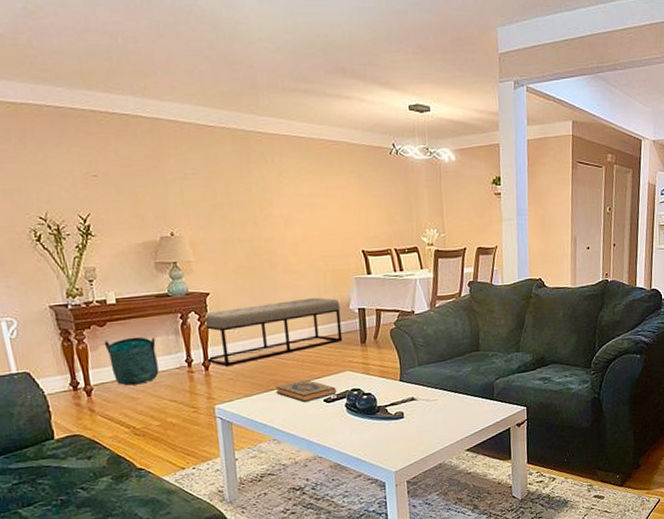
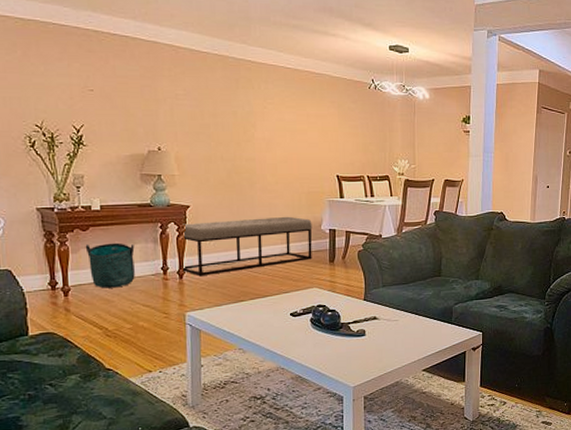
hardback book: present [275,380,337,403] -> none [245,294,303,315]

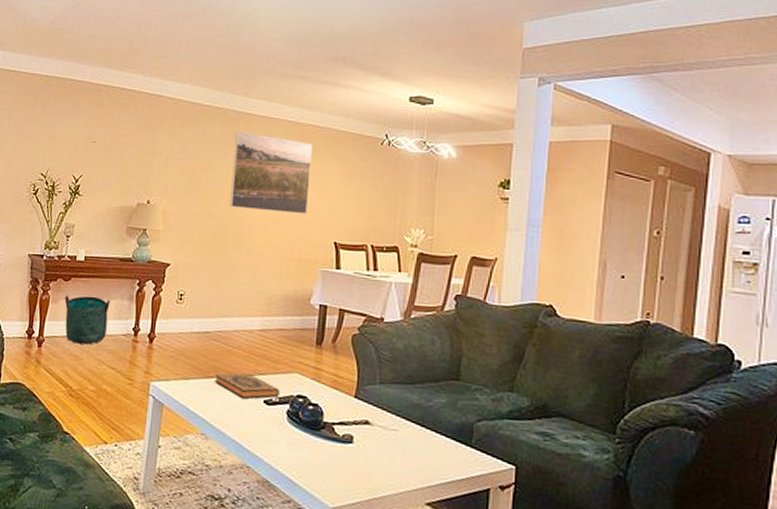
bench: present [181,216,312,277] -> none [152,282,300,343]
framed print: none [238,77,312,153] -> present [230,130,314,215]
hardback book: none [245,294,303,315] -> present [214,373,280,400]

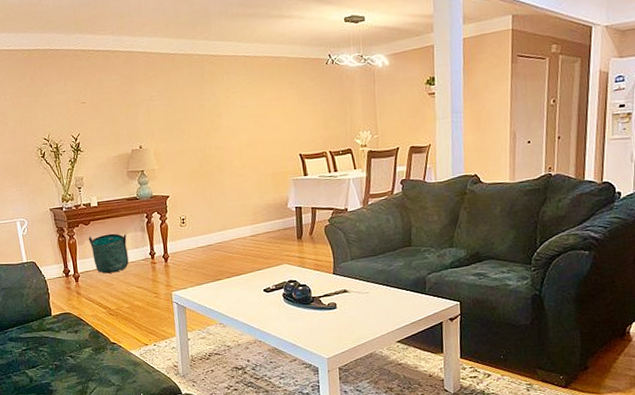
hardback book: present [214,373,280,400] -> none [222,271,275,292]
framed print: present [230,130,314,215] -> none [203,72,274,140]

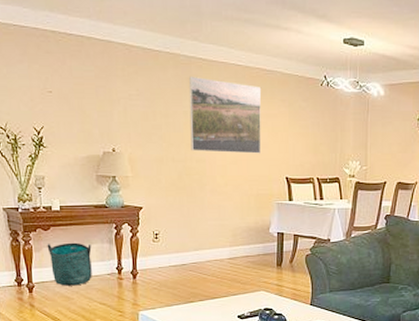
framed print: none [203,72,274,140] -> present [189,76,262,154]

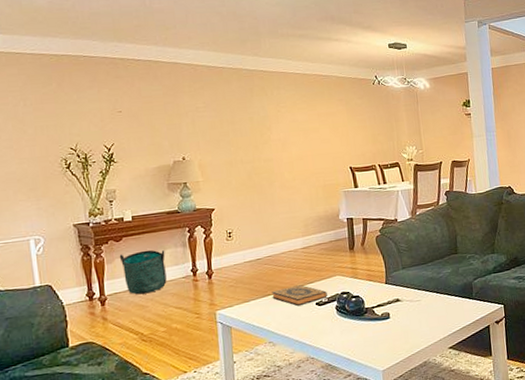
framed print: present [189,76,262,154] -> none [252,86,324,152]
hardback book: none [194,296,250,317] -> present [272,285,328,307]

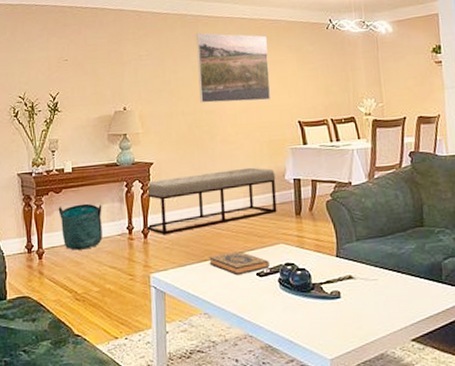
bench: none [209,209,333,275] -> present [145,167,277,235]
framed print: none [252,86,324,152] -> present [196,32,271,103]

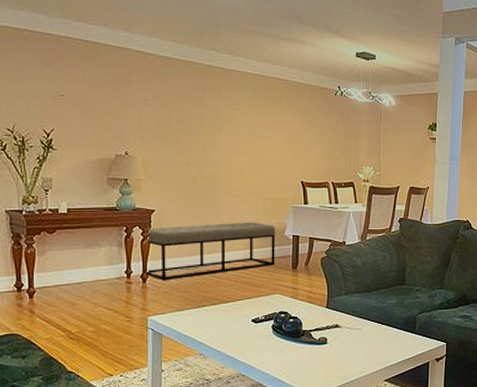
storage basket: present [58,203,103,250] -> none [51,246,100,291]
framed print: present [196,32,271,103] -> none [205,83,277,159]
hardback book: present [209,252,270,276] -> none [207,299,265,321]

